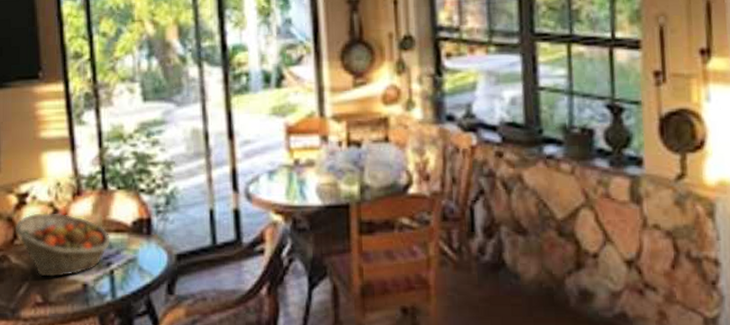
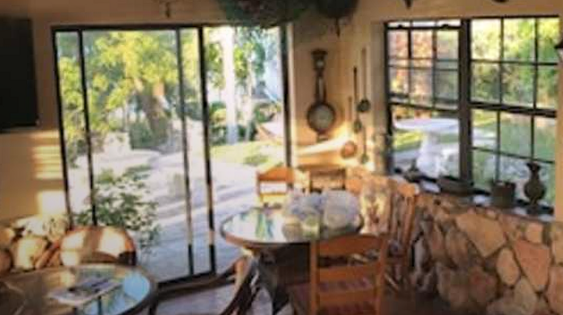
fruit basket: present [14,213,110,277] -> none [11,245,99,301]

